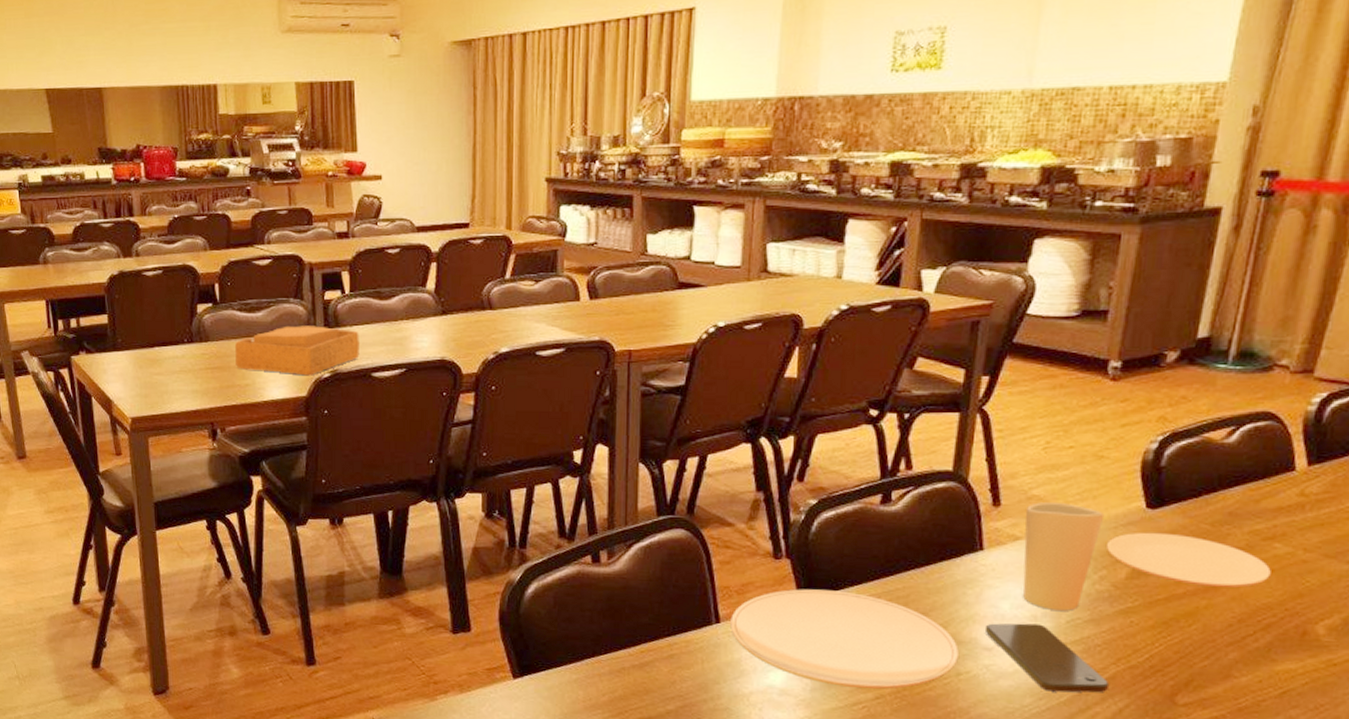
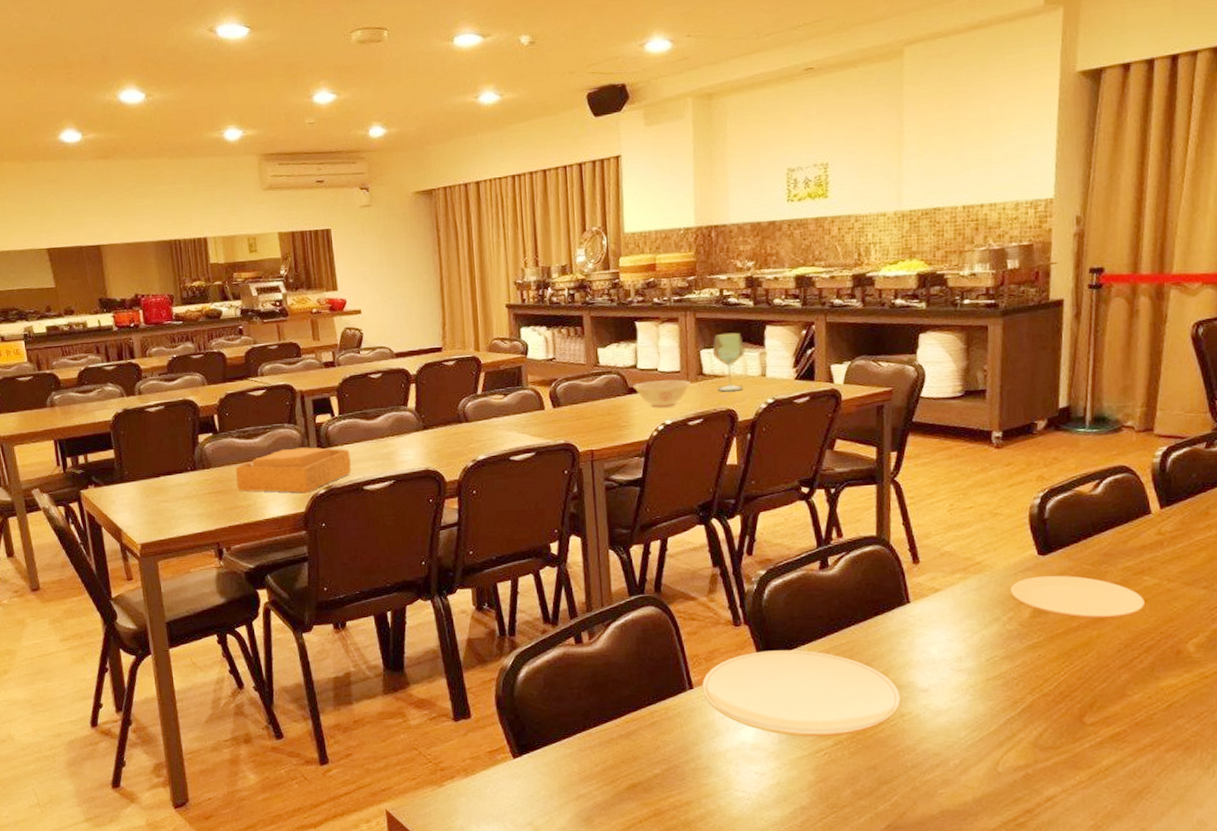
bowl: none [683,276,753,307] -> present [632,379,691,408]
wine glass: none [781,225,821,294] -> present [712,332,746,392]
smartphone: present [984,623,1110,693] -> none [919,664,1029,723]
cup: present [1023,502,1105,611] -> none [940,556,1006,651]

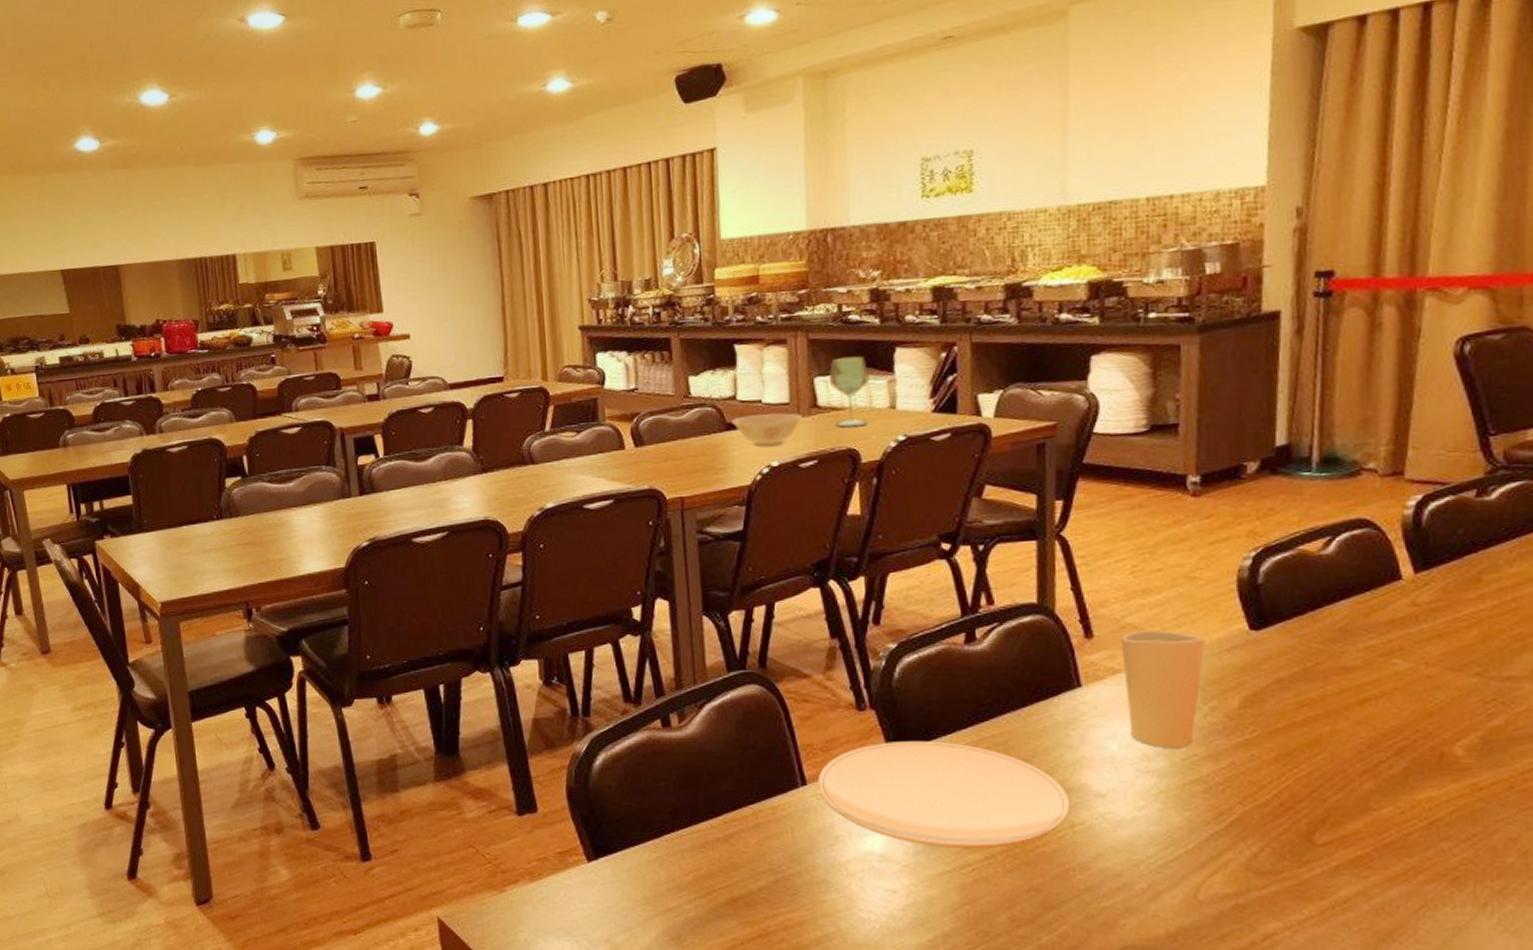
napkin holder: present [236,447,351,493] -> none [267,493,398,546]
cup: none [940,556,1006,651] -> present [1120,630,1206,748]
plate: present [1011,575,1145,619] -> none [1213,655,1394,712]

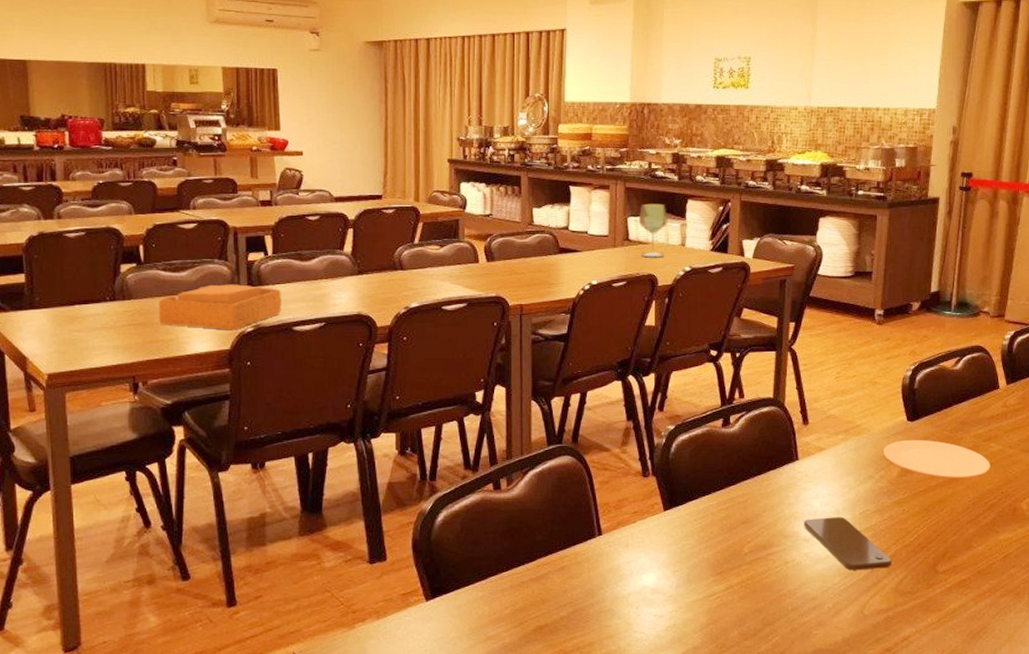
napkin holder: none [267,493,398,546] -> present [159,284,281,331]
bowl: present [731,413,803,447] -> none [563,243,618,269]
plate: present [817,741,1070,849] -> none [610,500,785,582]
smartphone: none [1094,764,1239,839] -> present [803,517,893,571]
cup: present [1120,630,1206,748] -> none [826,420,880,505]
plate: none [1213,655,1394,712] -> present [883,439,990,480]

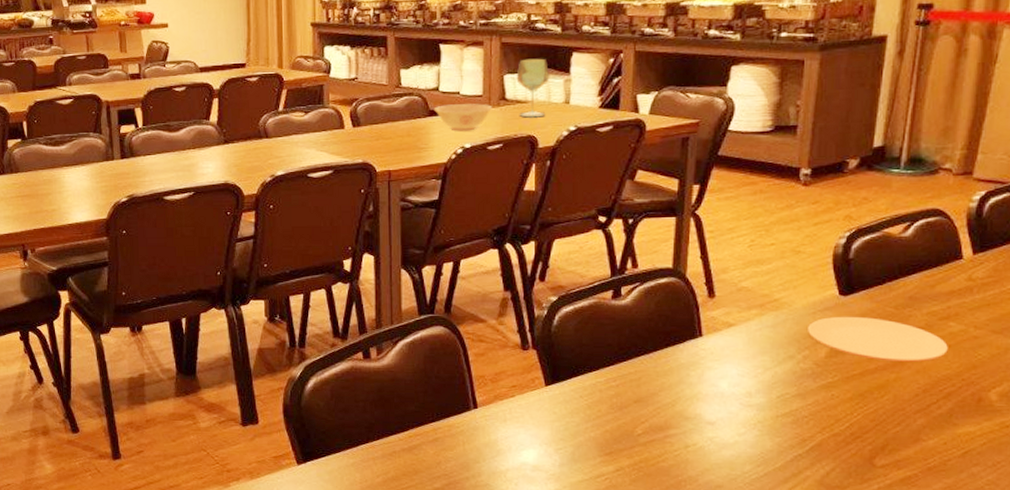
napkin holder: present [159,284,281,331] -> none [42,156,153,201]
bowl: none [563,243,618,269] -> present [433,104,493,131]
smartphone: present [803,517,893,571] -> none [707,399,817,459]

